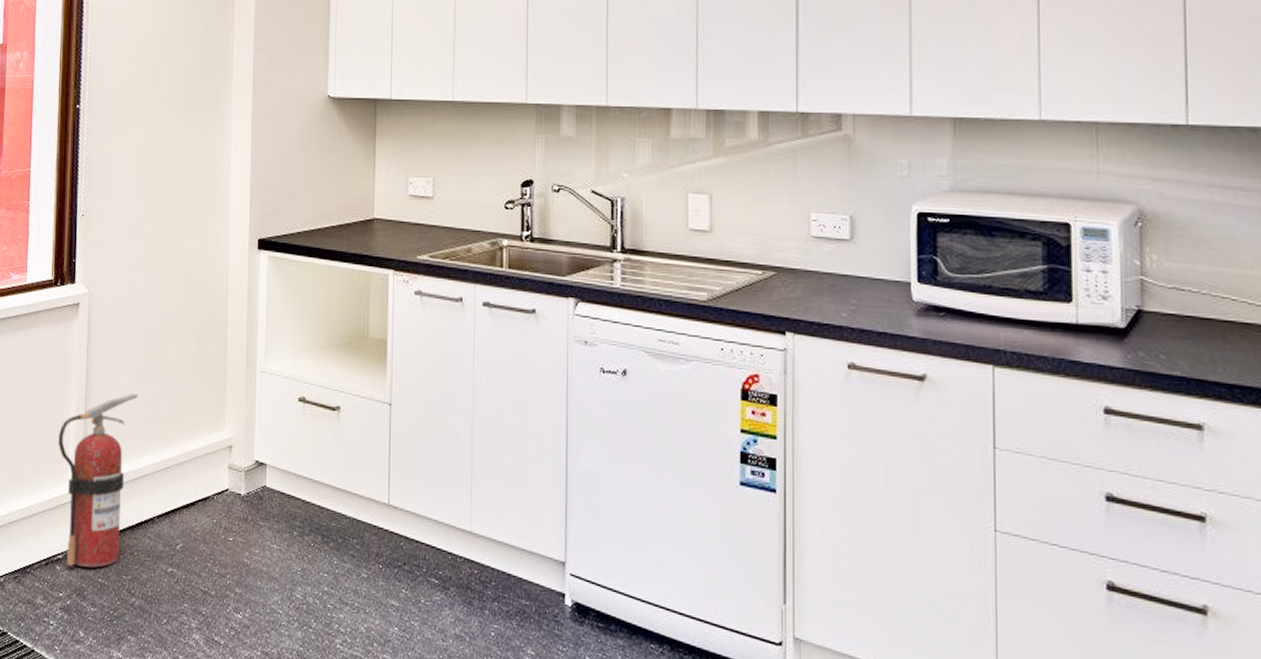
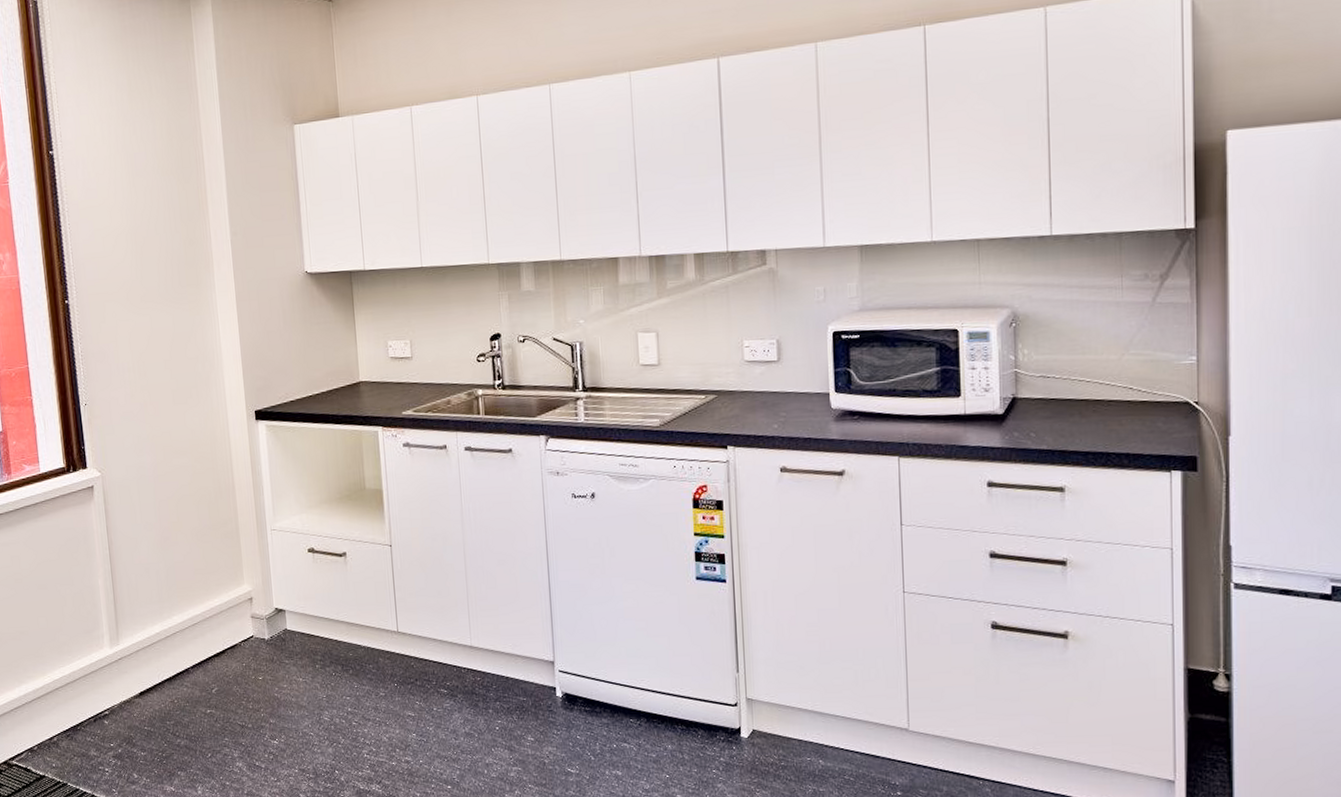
fire extinguisher: present [57,394,139,568] -> none [90,562,161,719]

